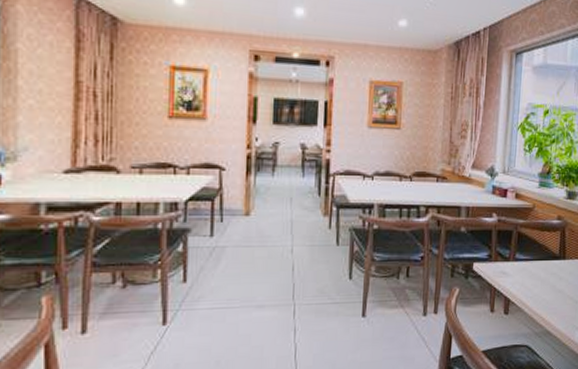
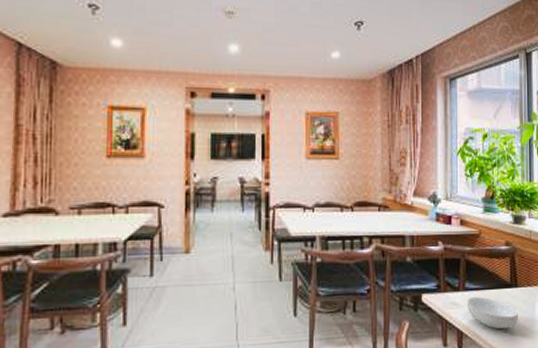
cereal bowl: none [516,266,564,298] -> present [467,296,518,329]

